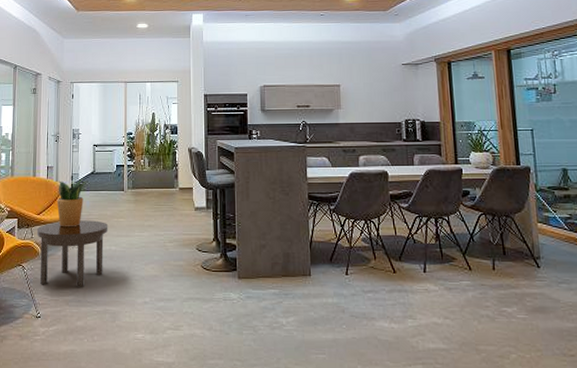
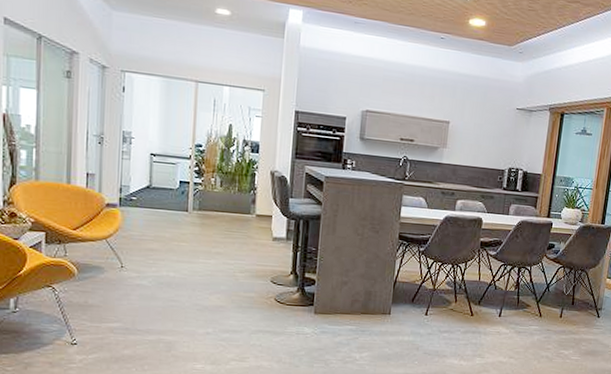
side table: present [36,220,108,287] -> none [71,239,167,314]
potted plant: present [56,178,87,227] -> none [99,192,141,248]

